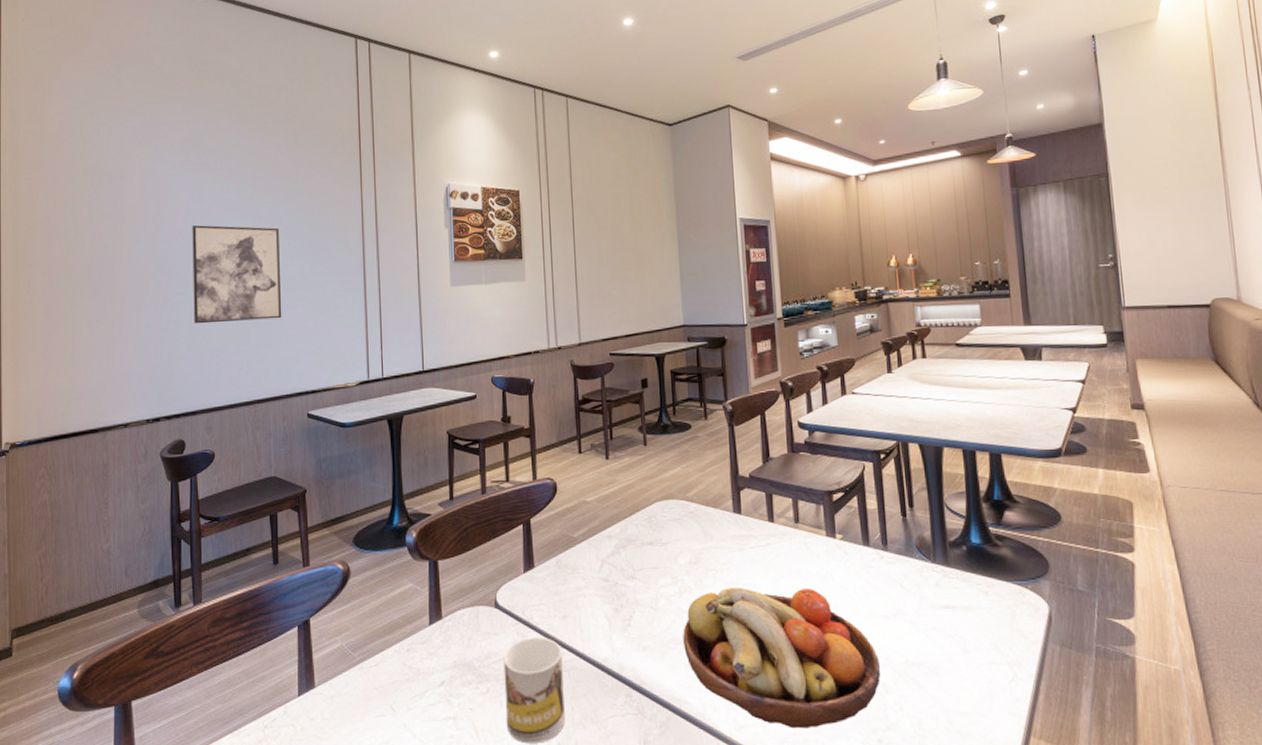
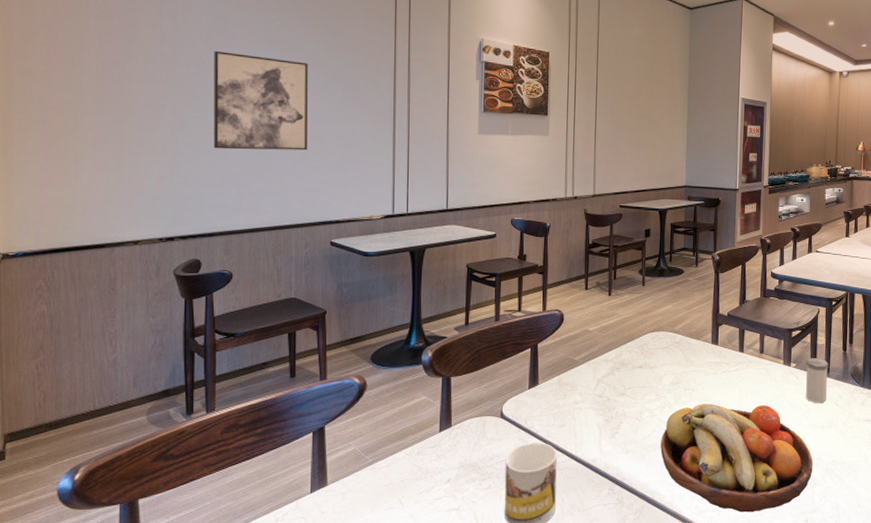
salt shaker: none [854,527,887,585] -> present [805,358,829,403]

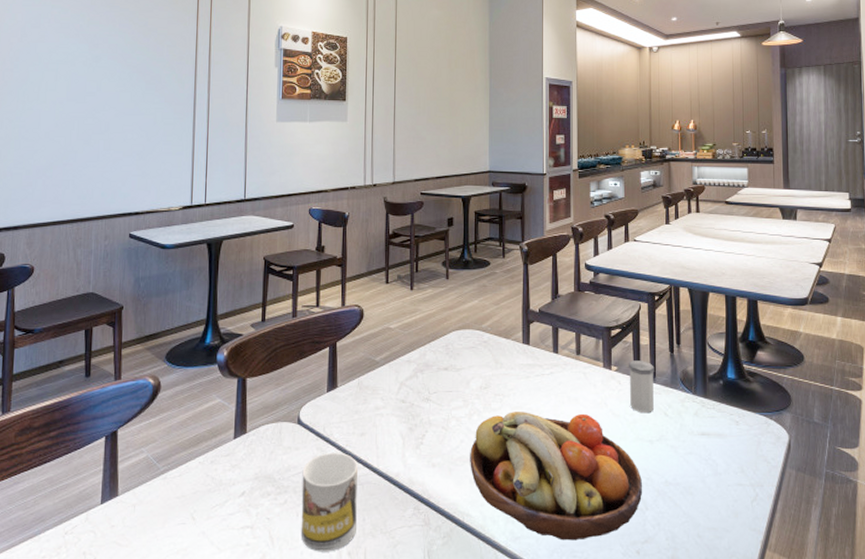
wall art: present [213,51,309,151] -> none [22,47,114,142]

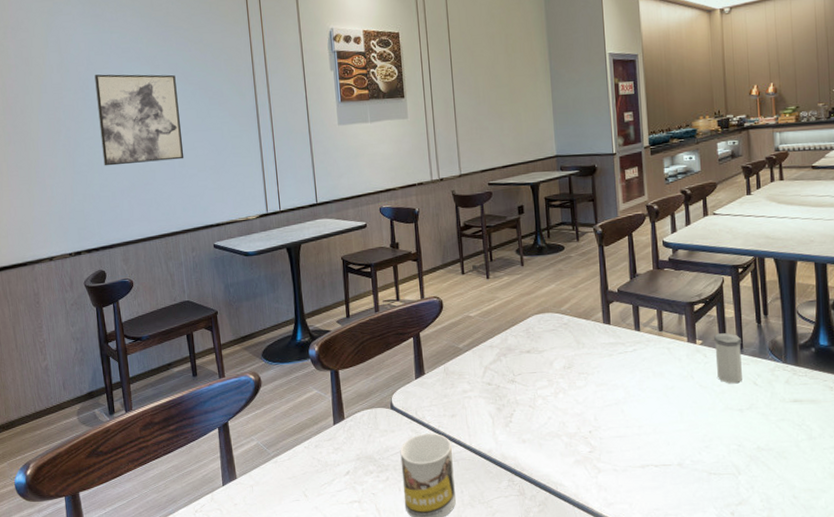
wall art: none [22,47,114,142] -> present [94,74,184,166]
fruit bowl: present [470,412,643,541] -> none [558,387,735,505]

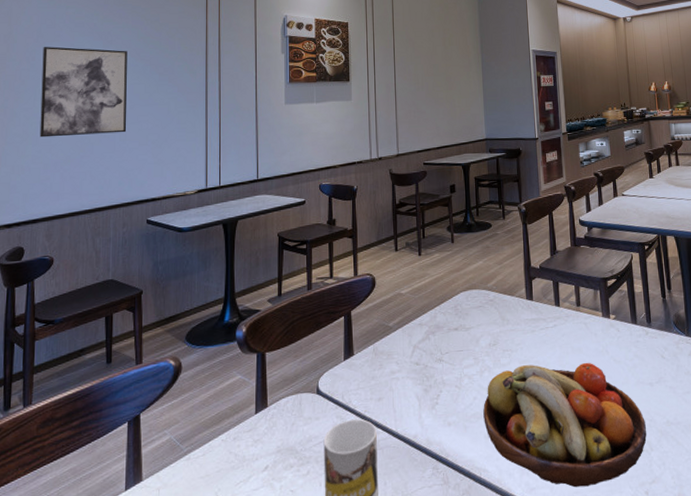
fruit bowl: none [558,387,735,505] -> present [483,362,647,488]
salt shaker: present [713,333,742,383] -> none [624,307,651,357]

